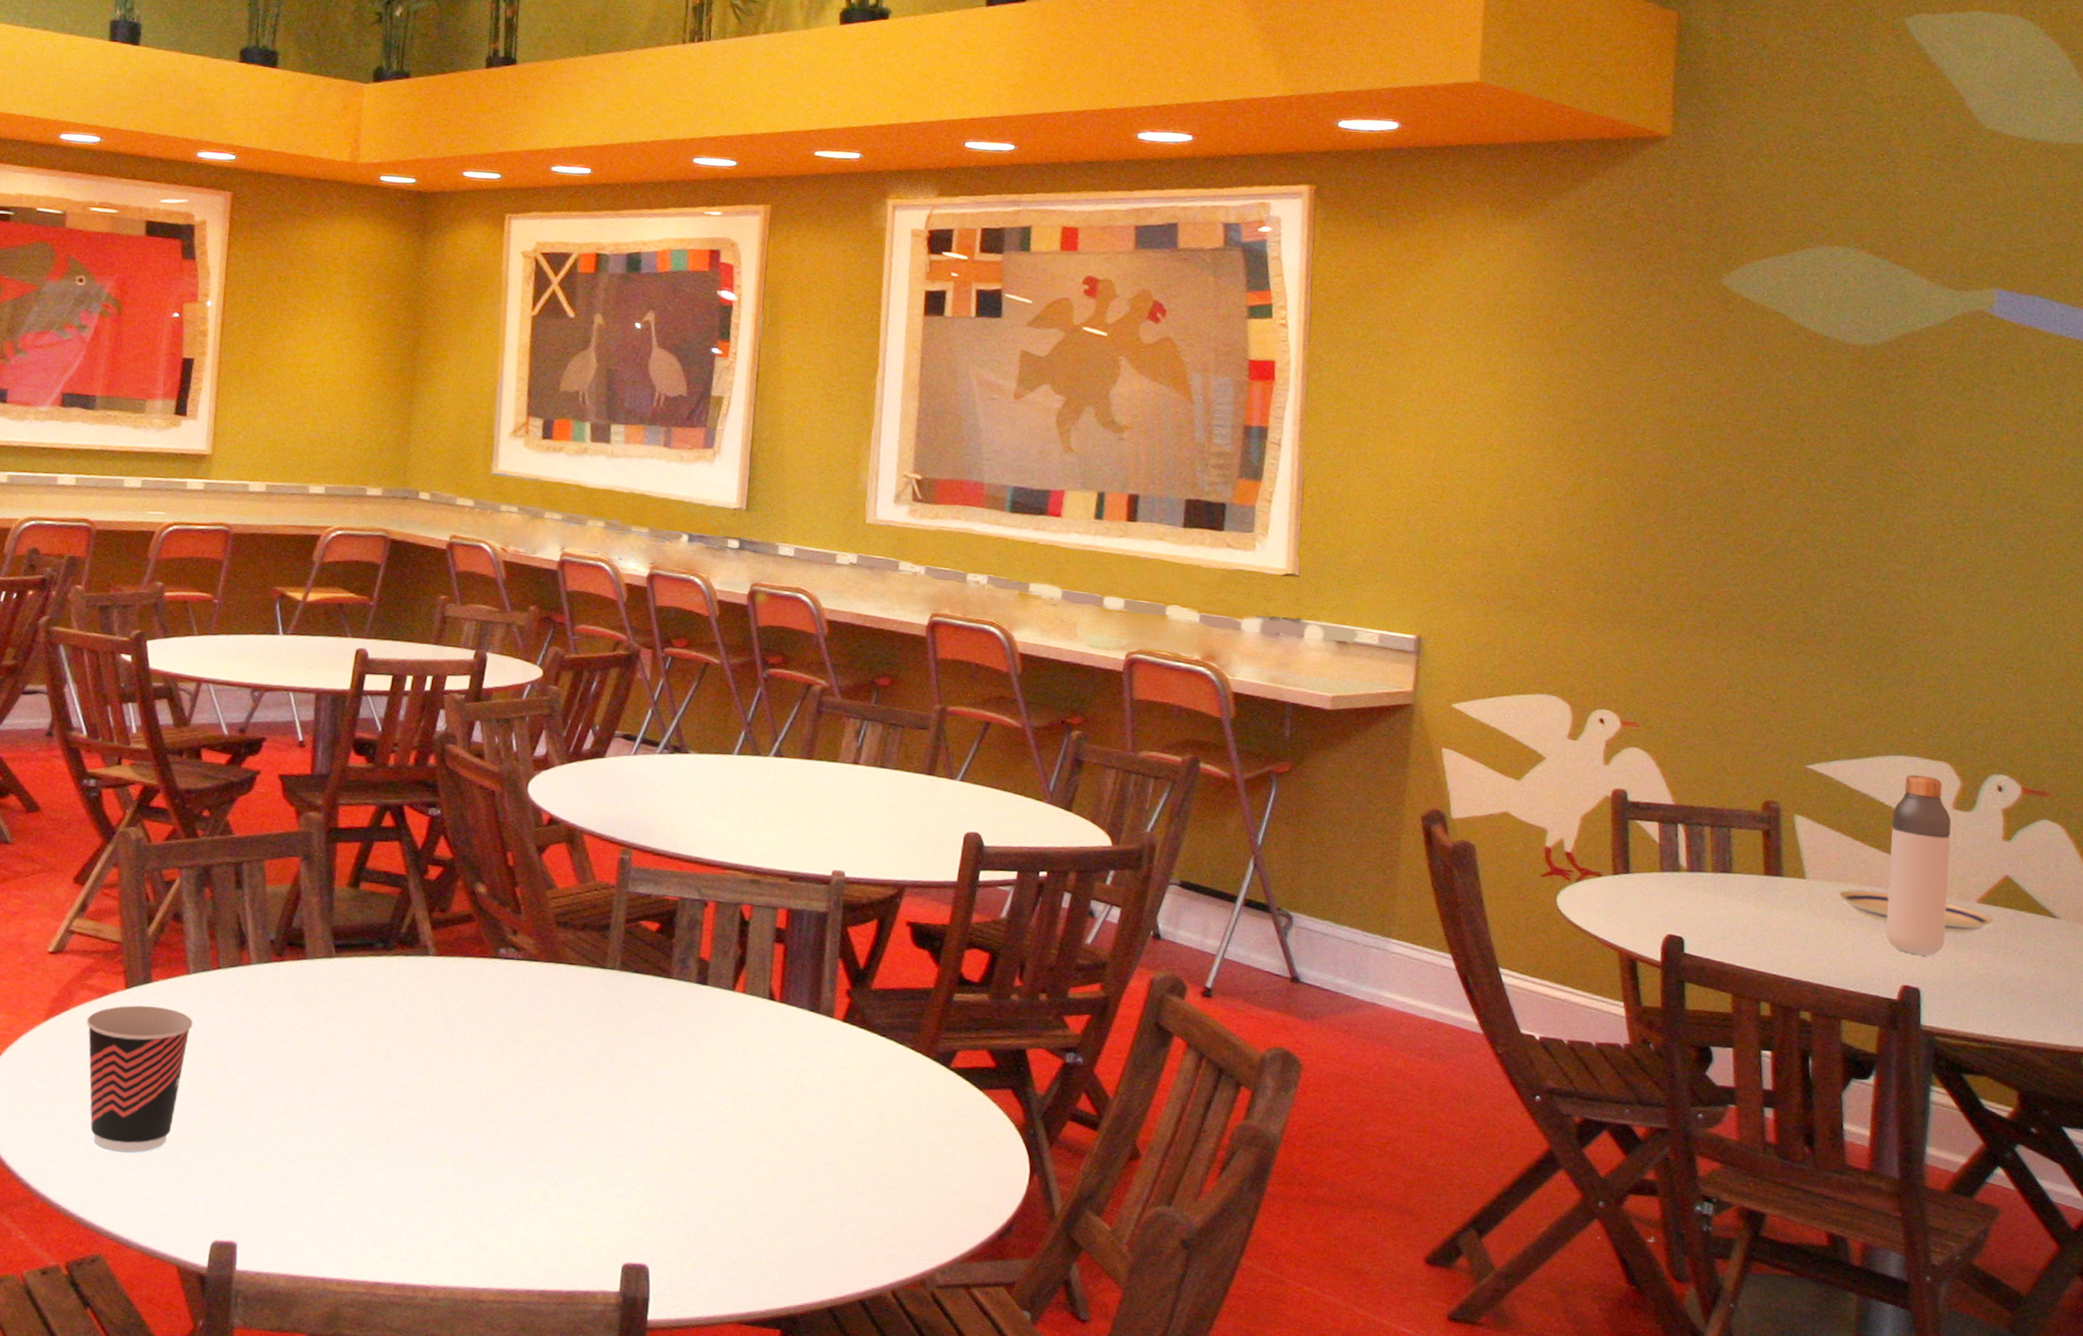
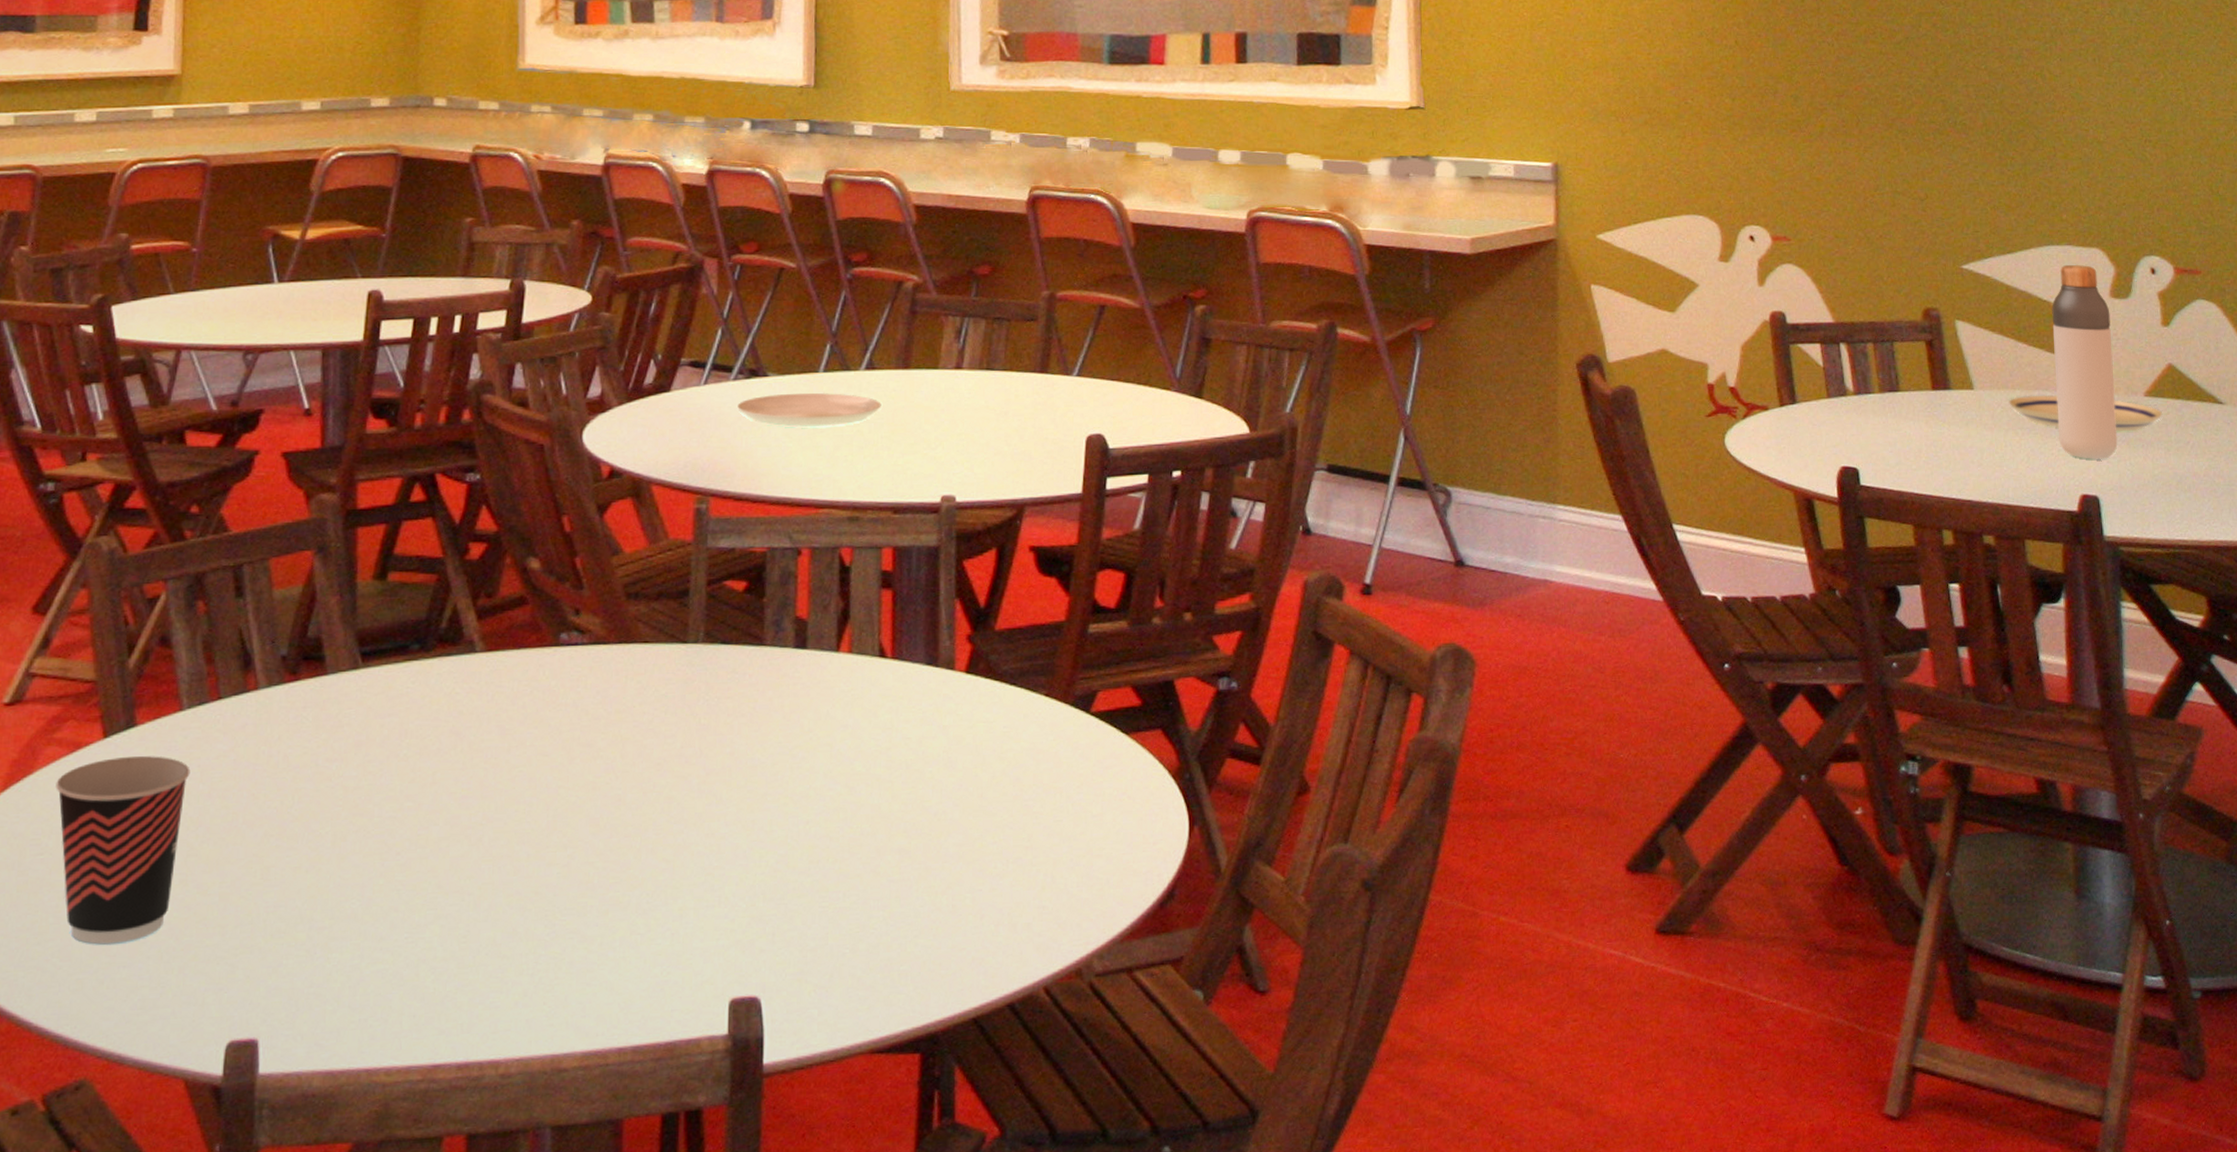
plate: none [661,769,786,802] -> present [738,392,881,427]

